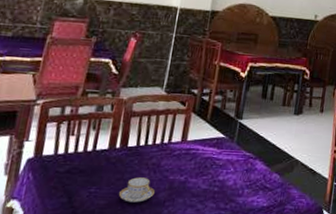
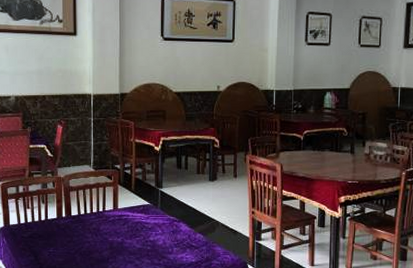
teacup: present [119,177,155,203] -> none [72,240,99,260]

